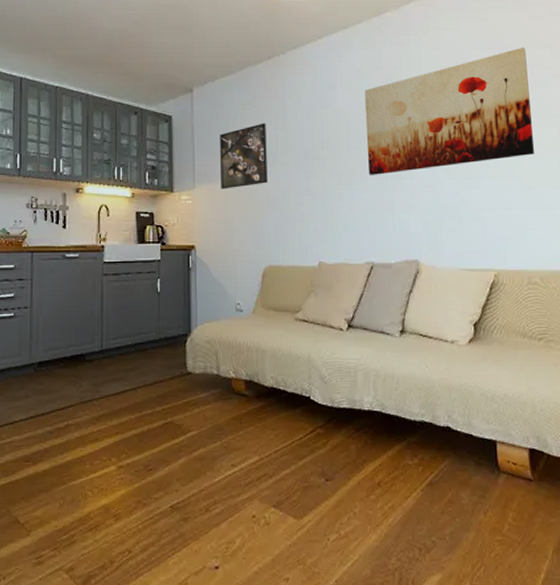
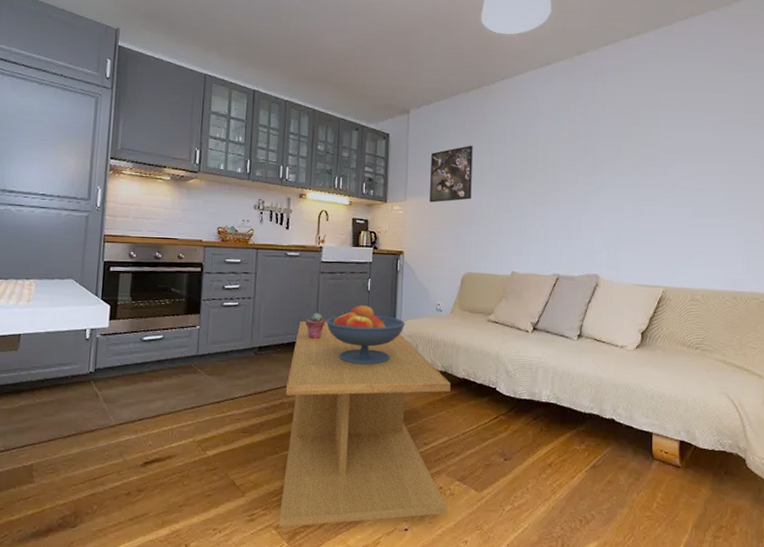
coffee table: none [69,329,262,570] -> present [278,321,451,527]
potted succulent: none [90,320,111,350] -> present [306,312,325,339]
fruit bowl: none [111,308,201,377] -> present [325,304,405,365]
wall art: present [364,47,535,175] -> none [560,91,707,198]

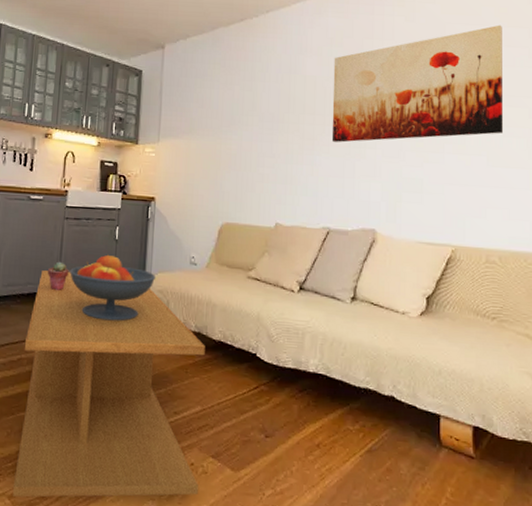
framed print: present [430,145,473,203] -> none [185,83,234,145]
wall art: none [560,91,707,198] -> present [331,25,504,143]

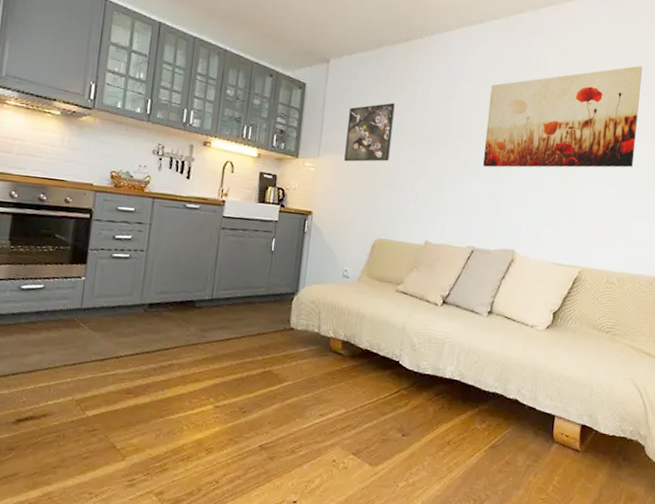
coffee table: present [12,270,205,498] -> none [159,279,353,494]
potted succulent: present [48,261,69,290] -> none [202,270,223,299]
fruit bowl: present [69,254,155,321] -> none [223,265,309,330]
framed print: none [185,83,234,145] -> present [344,102,395,162]

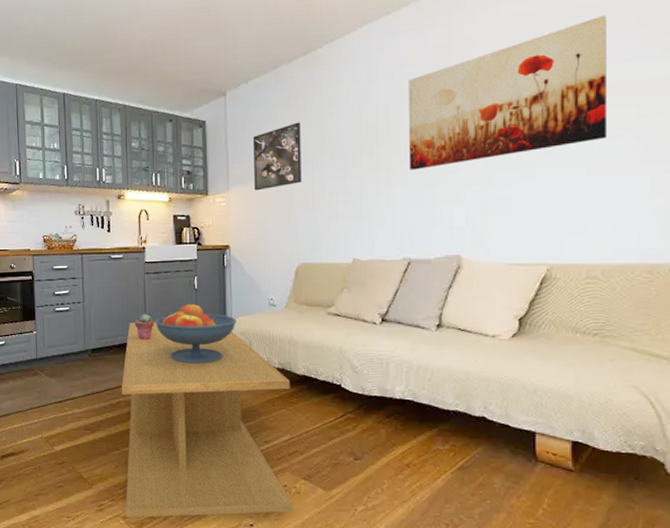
coffee table: none [159,279,353,494] -> present [121,321,293,518]
potted succulent: none [202,270,223,299] -> present [135,313,154,339]
fruit bowl: none [223,265,309,330] -> present [154,303,236,364]

